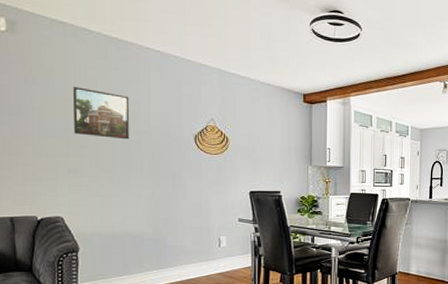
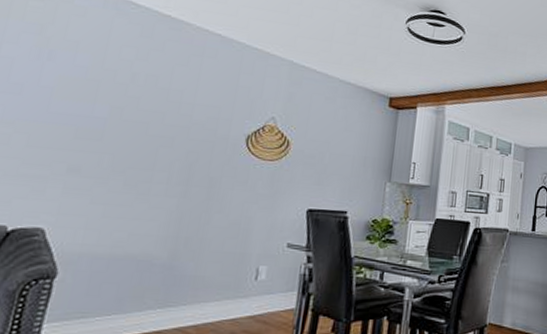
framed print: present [73,87,130,140] -> none [88,66,172,135]

